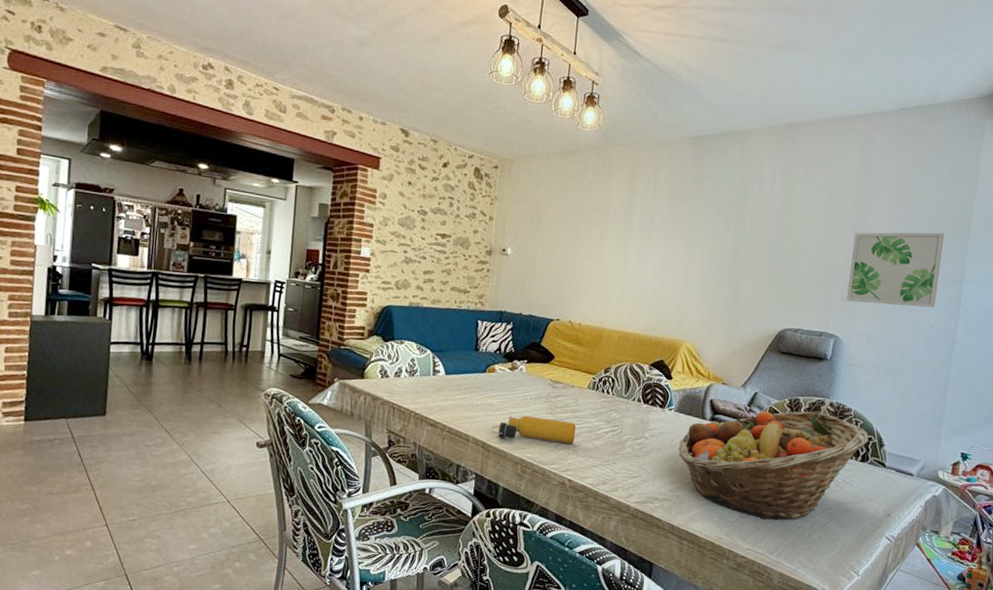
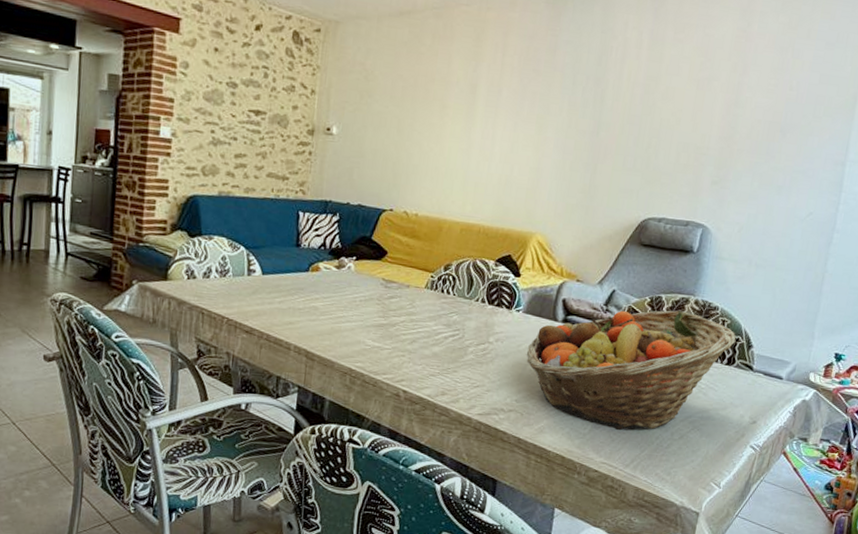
water bottle: present [490,415,576,445] -> none [314,319,412,352]
wall art: present [846,232,945,308] -> none [717,106,829,193]

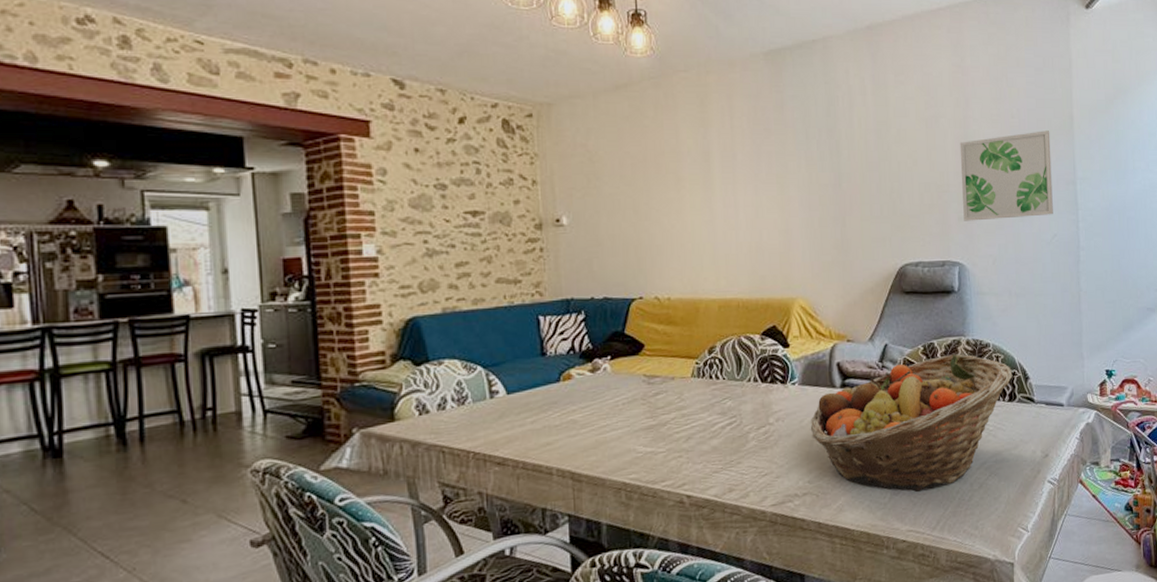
wall art: none [717,106,829,193] -> present [959,131,1053,221]

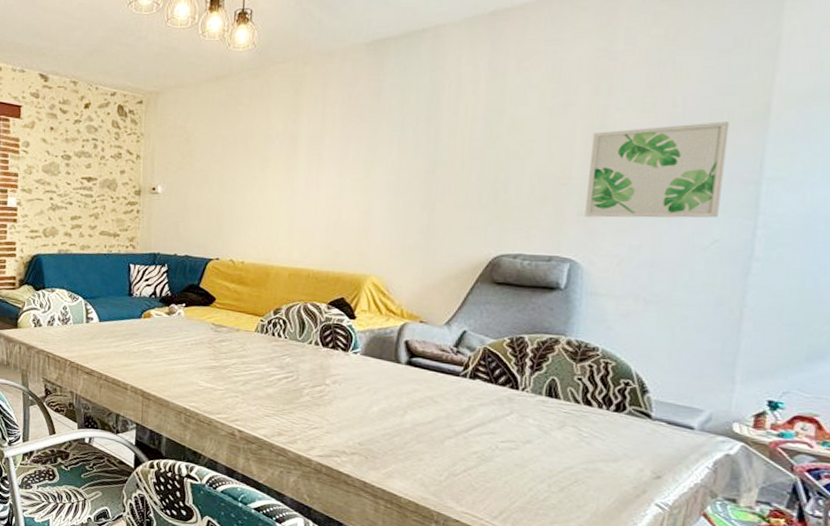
fruit basket: present [810,354,1013,492] -> none [367,351,625,480]

